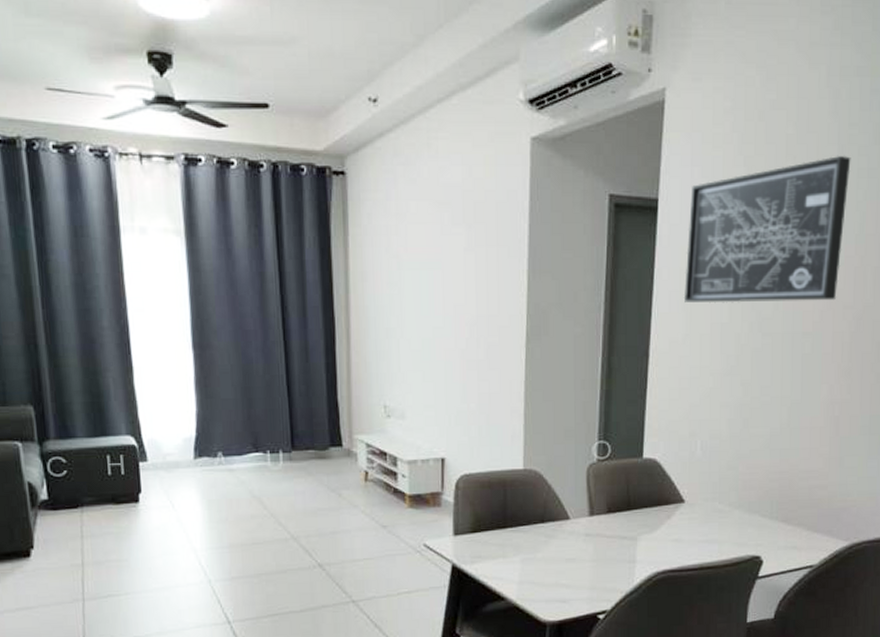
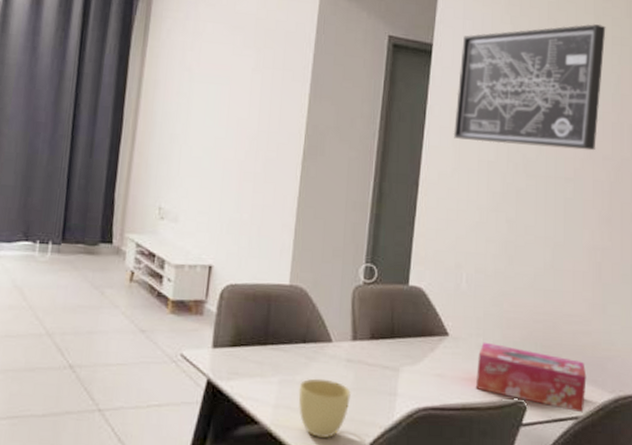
cup: none [541,554,591,607] -> present [298,378,351,438]
tissue box: none [713,505,822,562] -> present [476,342,587,413]

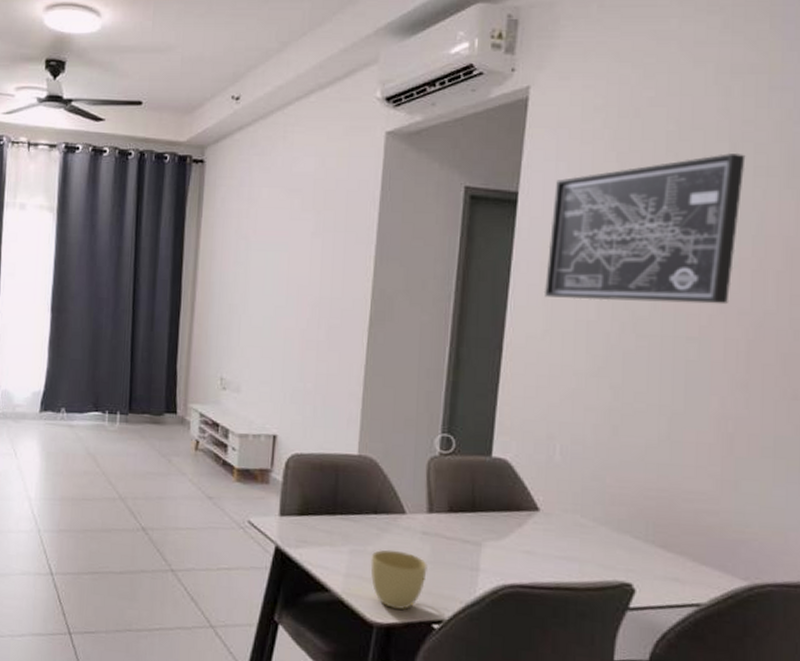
tissue box: present [476,342,587,413] -> none [572,518,712,600]

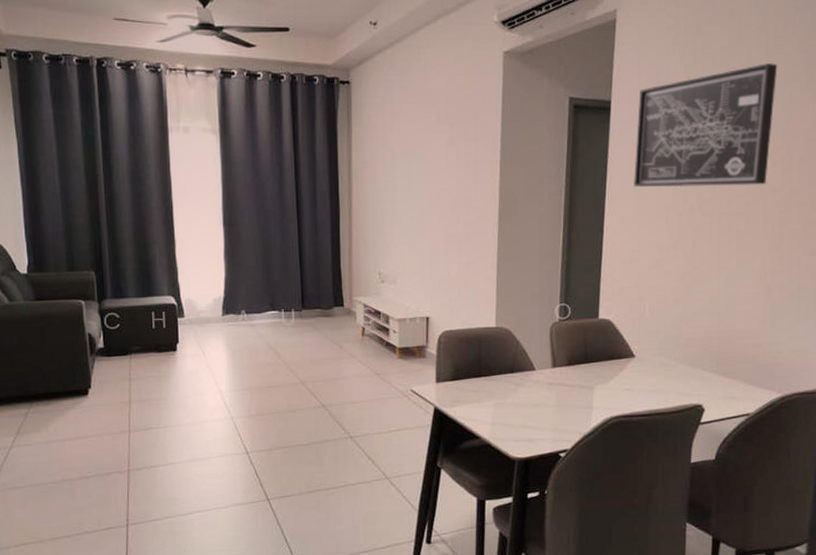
cup: present [370,549,427,610] -> none [510,400,554,445]

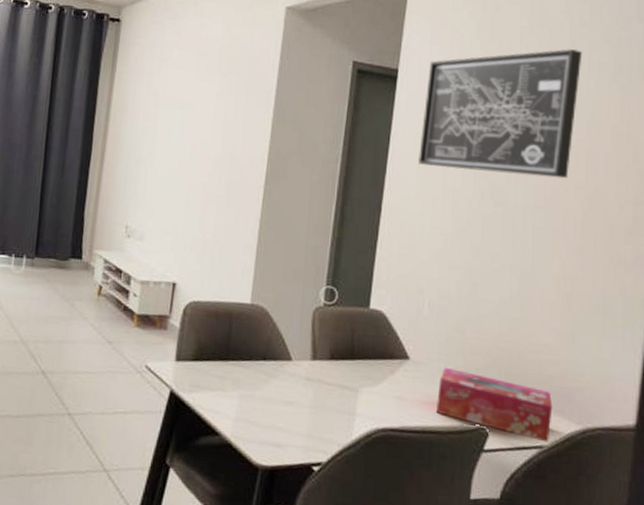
tissue box: none [660,359,757,410] -> present [436,367,553,443]

